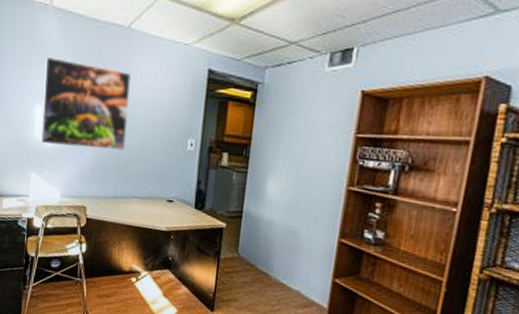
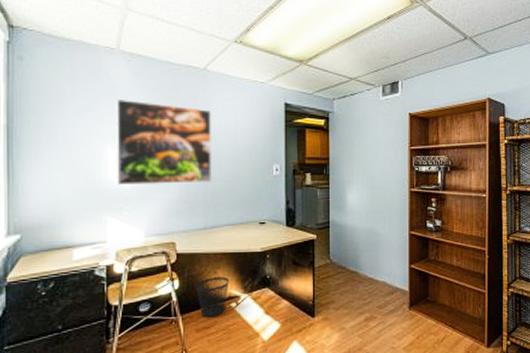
wastebasket: none [100,247,132,288] -> present [195,277,229,318]

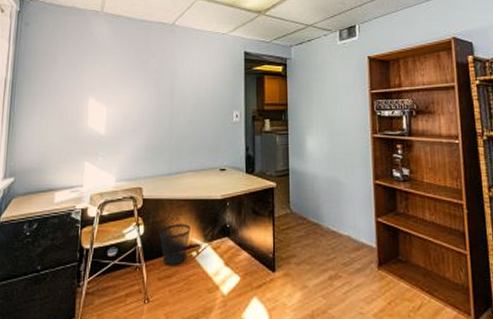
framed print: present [115,98,213,186] -> none [94,54,178,133]

